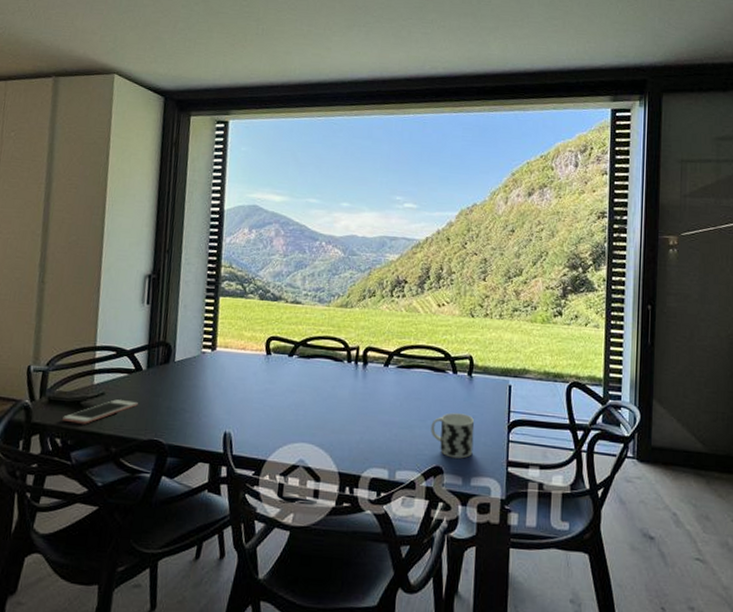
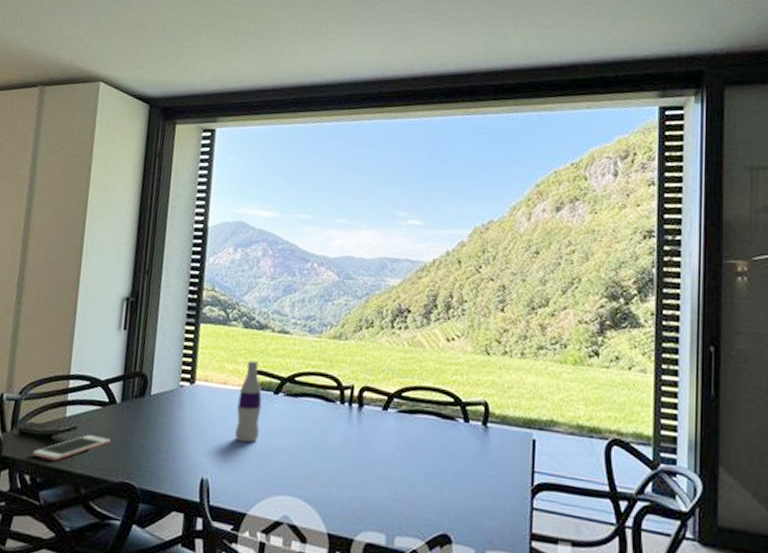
bottle: none [254,328,278,400] -> present [235,360,262,443]
cup: present [431,412,475,459] -> none [437,469,491,527]

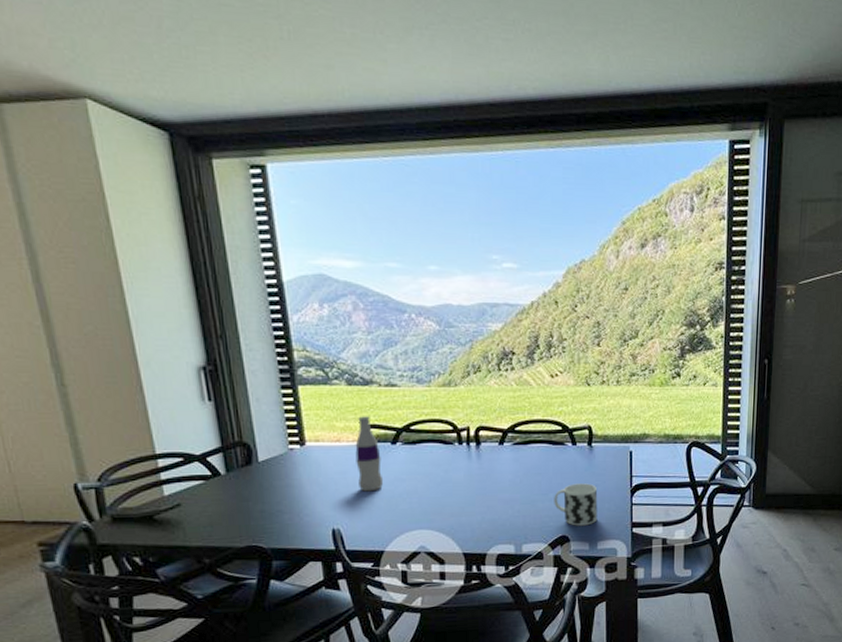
cell phone: present [32,435,111,461] -> none [136,509,225,539]
cup: none [437,469,491,527] -> present [554,483,598,526]

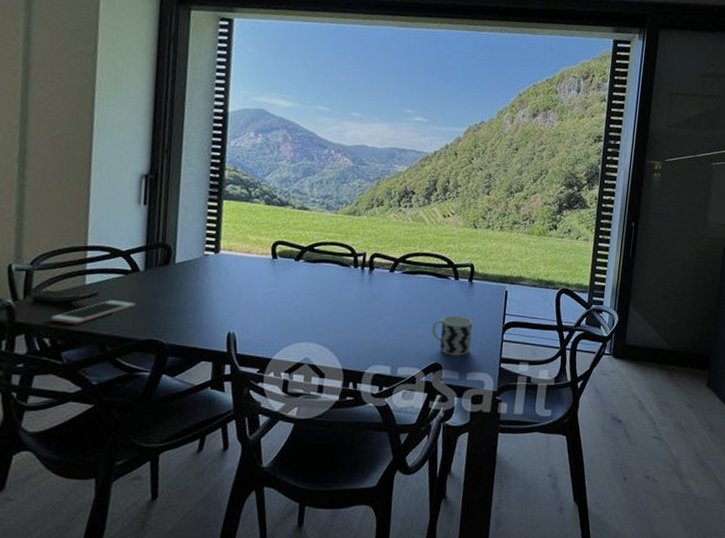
cell phone: none [136,509,225,539] -> present [51,300,135,324]
bottle: present [355,416,384,492] -> none [259,233,284,302]

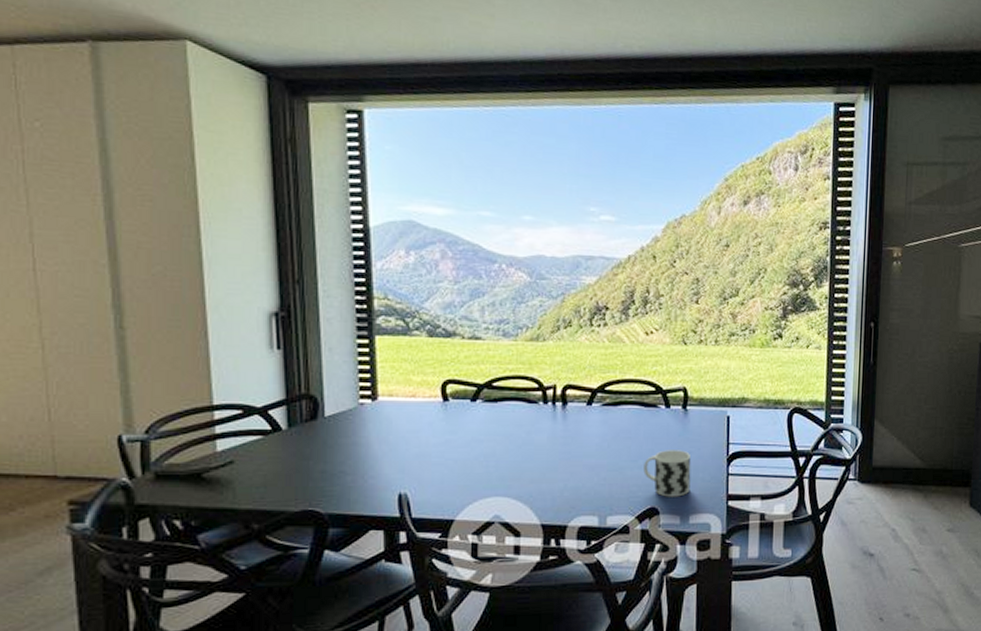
cell phone: present [51,300,135,324] -> none [179,467,281,500]

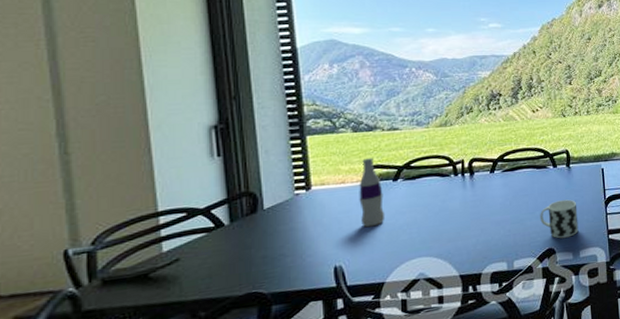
bottle: none [431,370,460,453] -> present [359,158,386,228]

